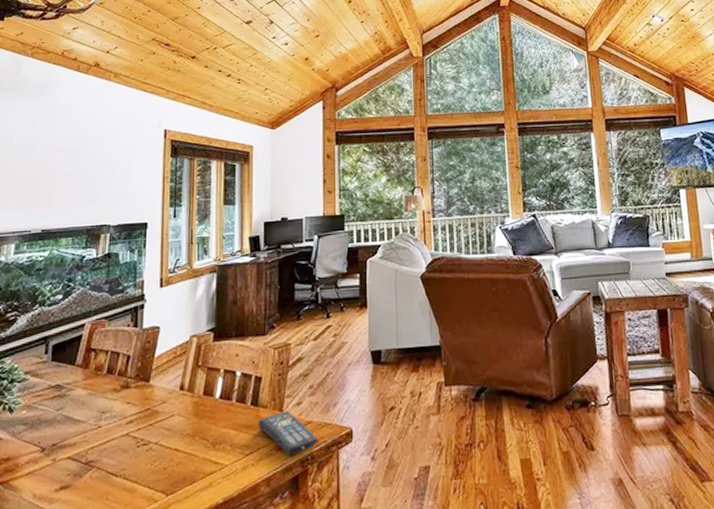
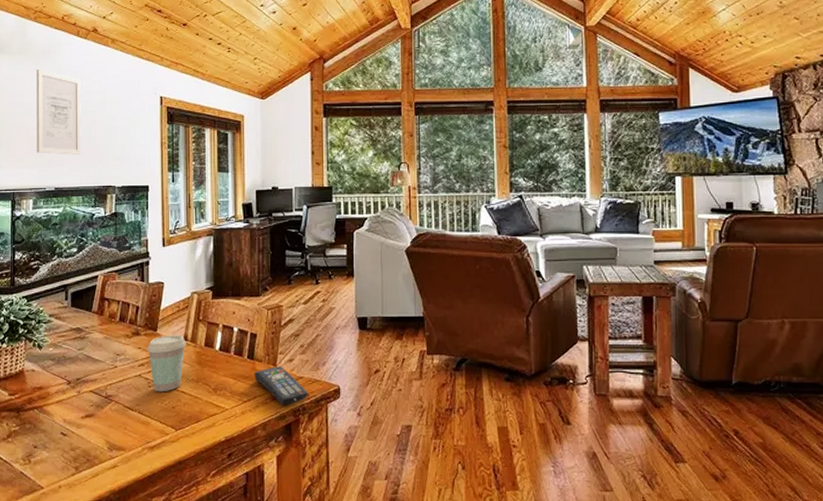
wall art: none [23,106,78,194] -> present [36,69,81,155]
coffee cup: none [137,384,182,453] -> present [147,335,186,392]

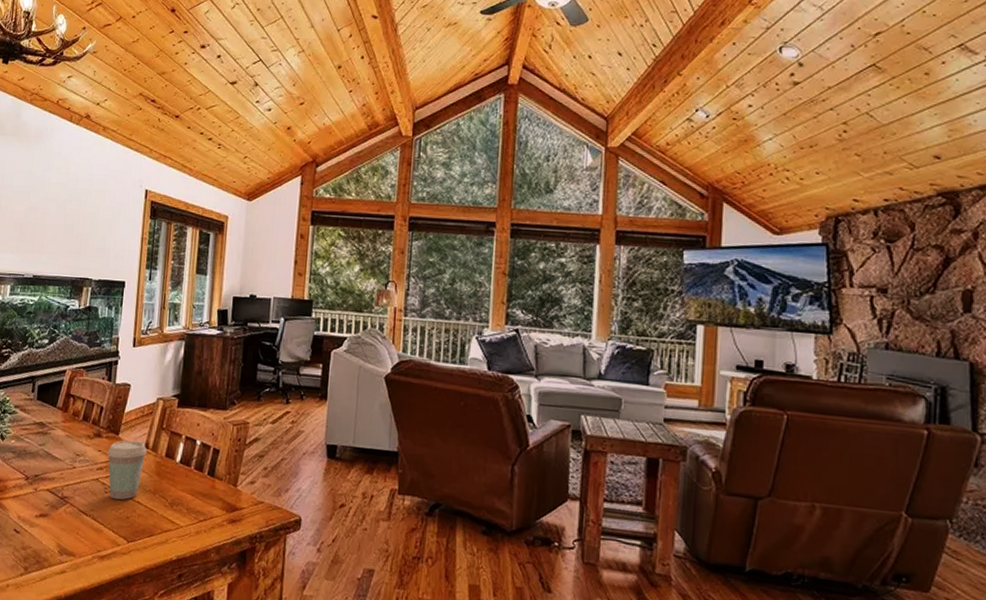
wall art: present [36,69,81,155] -> none [19,153,69,244]
remote control: present [254,366,308,406] -> none [212,487,267,531]

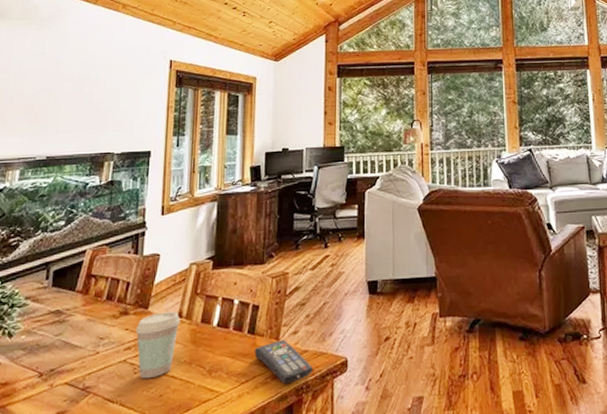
remote control: none [212,487,267,531] -> present [254,339,313,385]

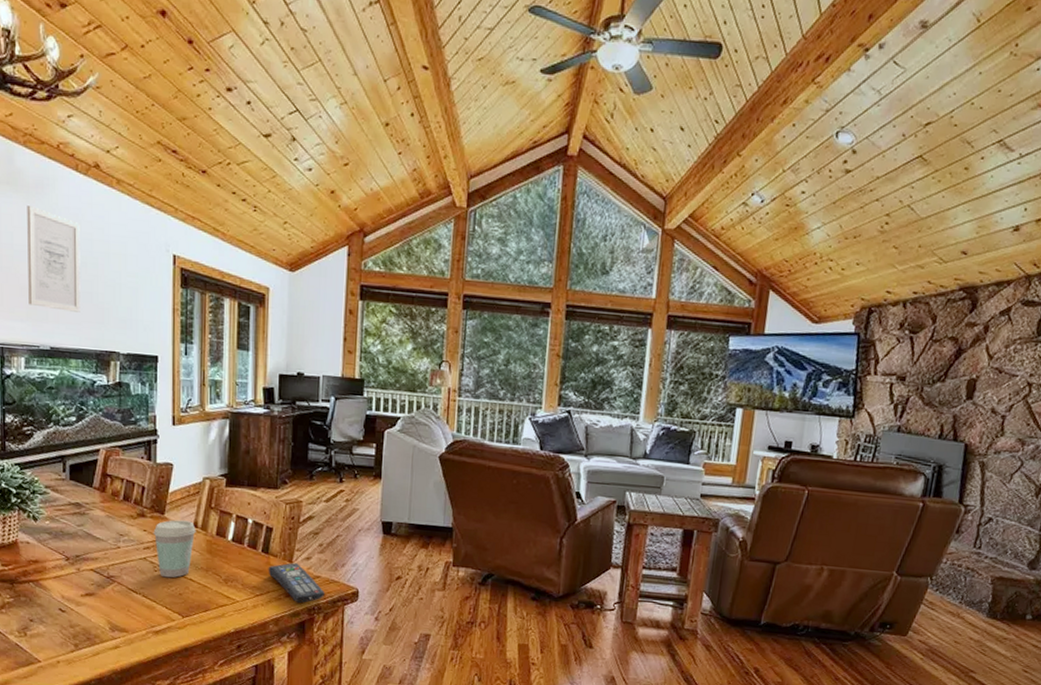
wall art: none [30,35,86,122] -> present [27,206,81,312]

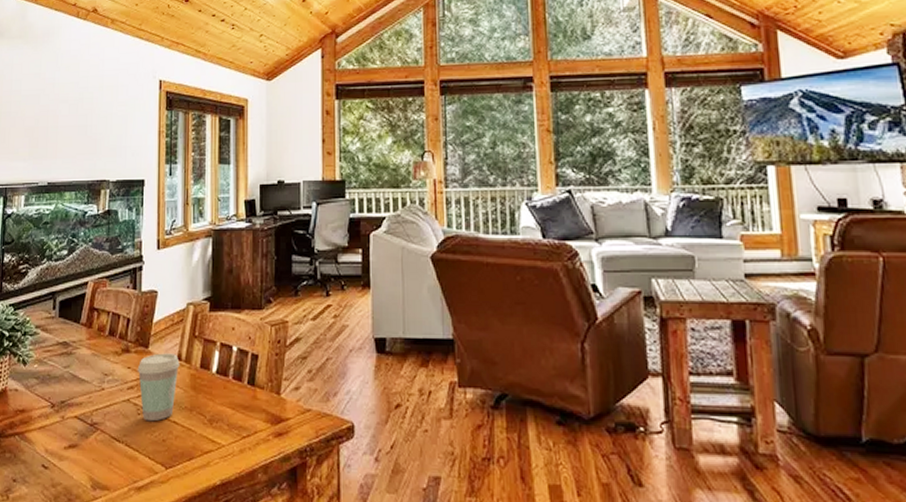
wall art: present [27,206,81,312] -> none [31,54,79,146]
remote control: present [268,563,325,604] -> none [254,395,317,445]

